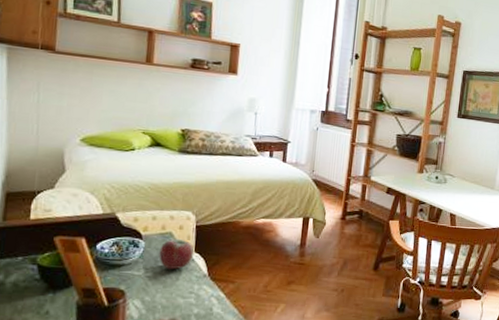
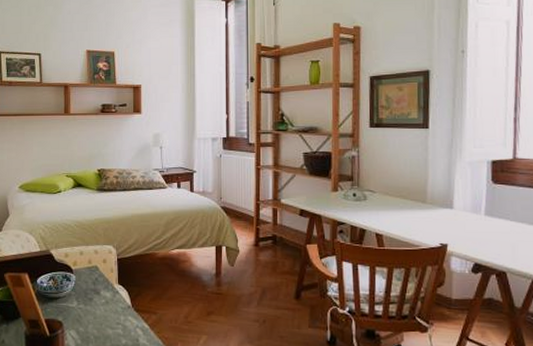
apple: present [159,238,195,270] -> none [88,271,118,302]

